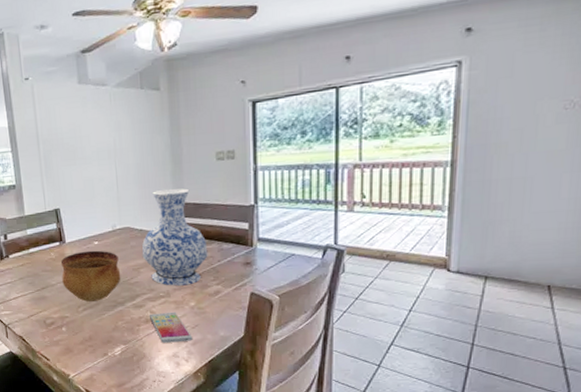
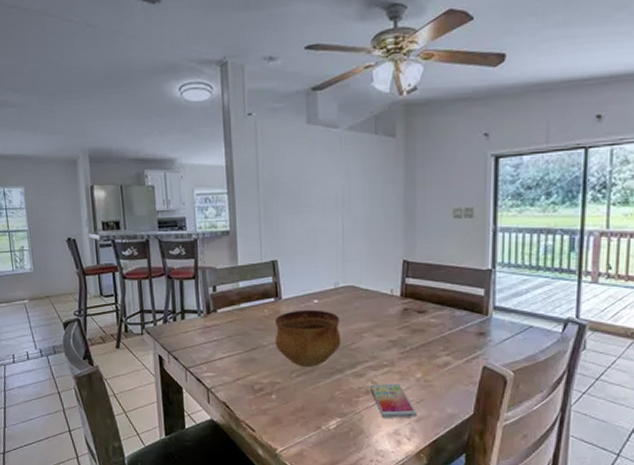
vase: present [141,188,208,286] -> none [366,245,439,354]

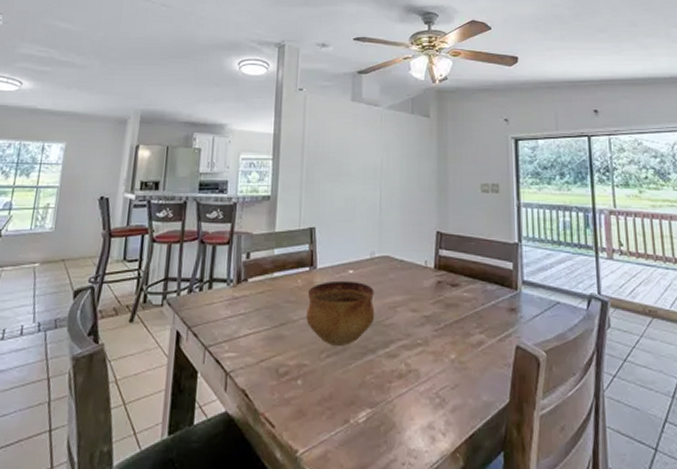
smartphone: present [371,383,417,418] -> none [404,365,452,408]

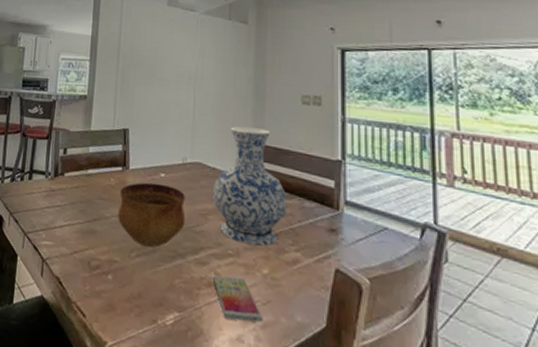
vase: none [400,217,471,332] -> present [212,126,287,246]
smartphone: none [404,365,452,408] -> present [213,275,263,322]

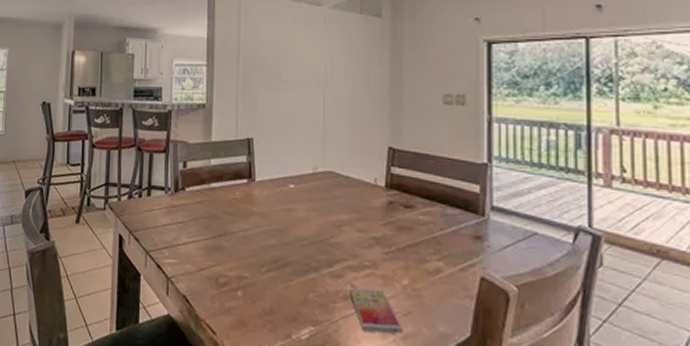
bowl: present [118,182,186,248] -> none [245,194,318,262]
vase: present [212,126,287,246] -> none [346,130,428,256]

